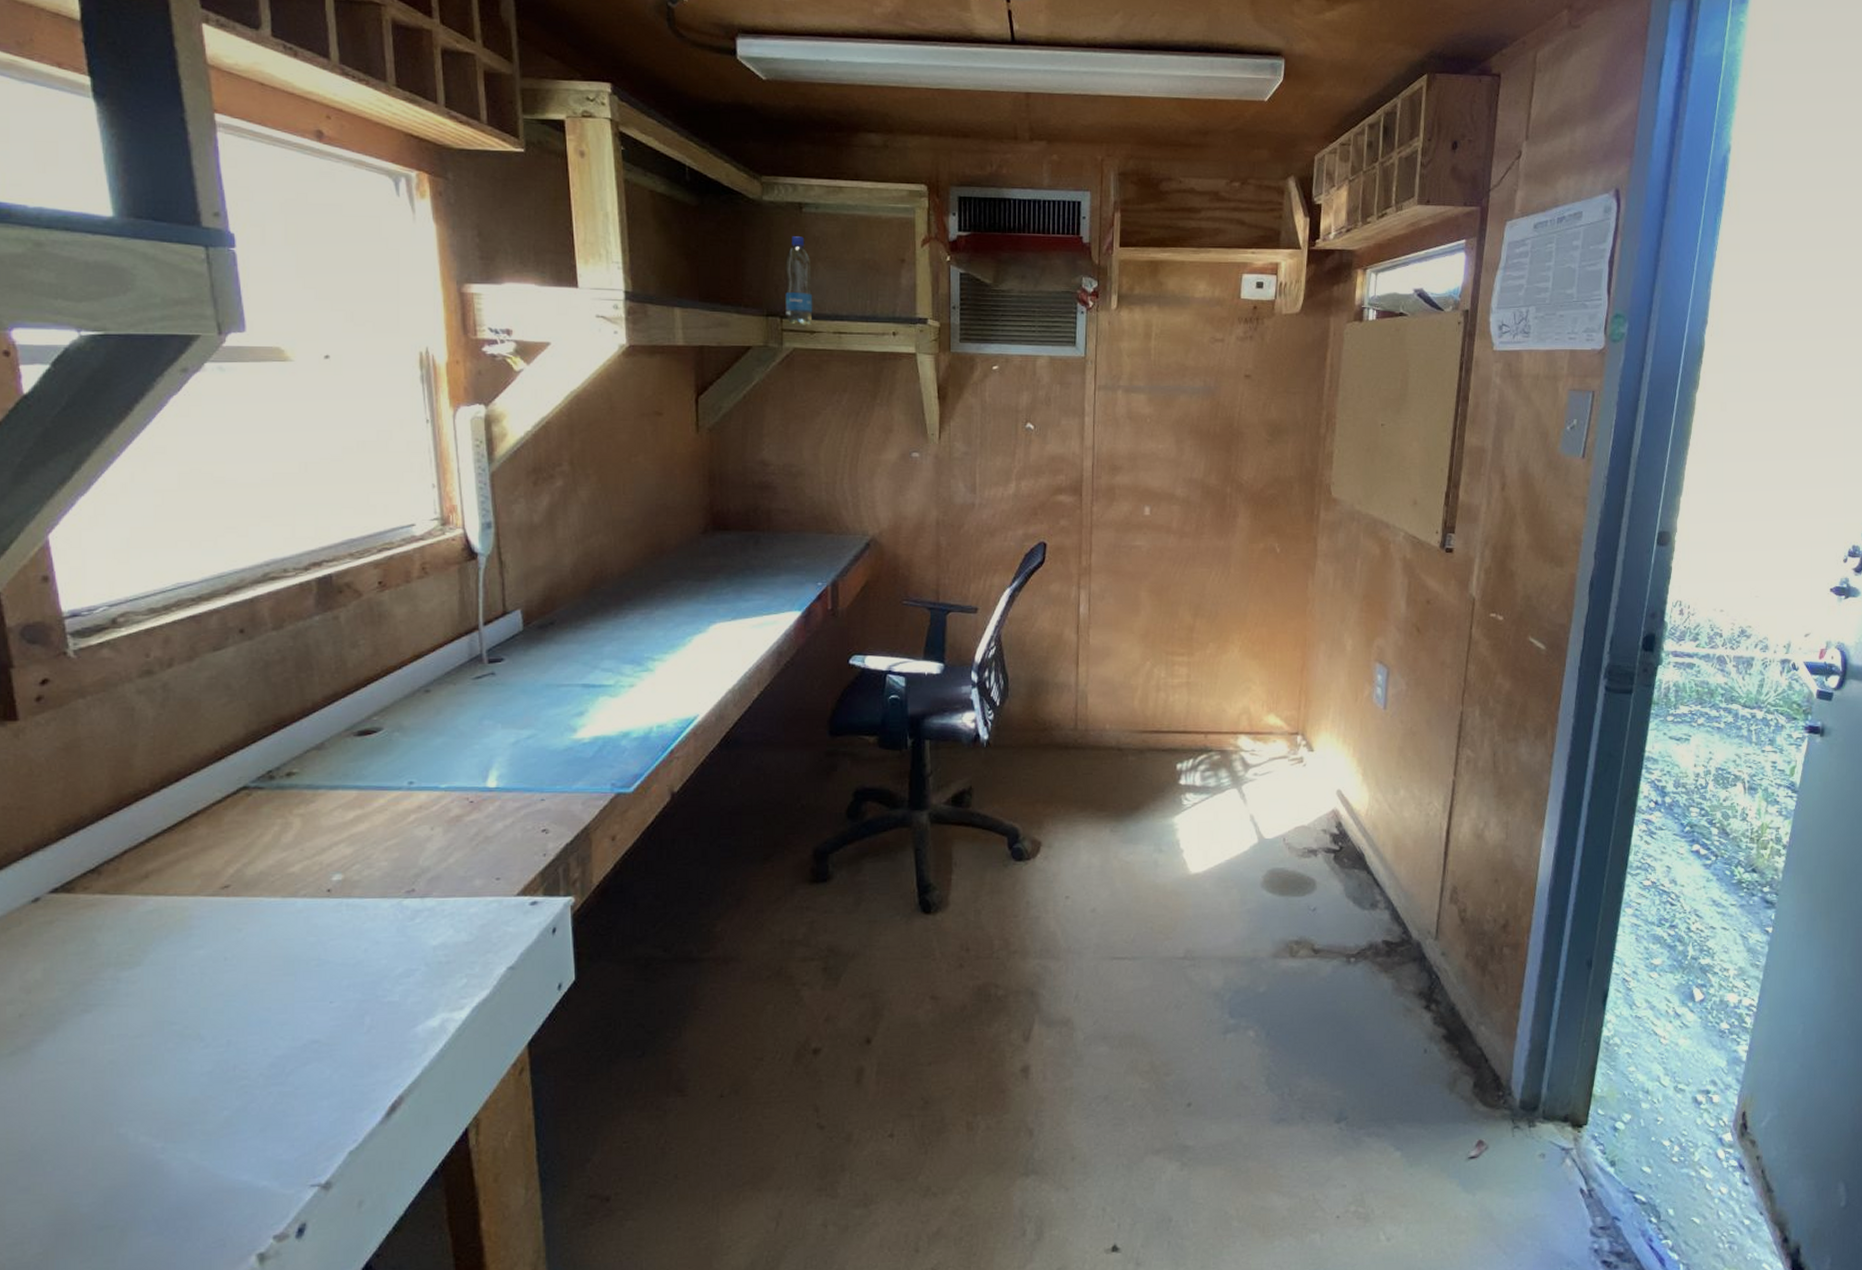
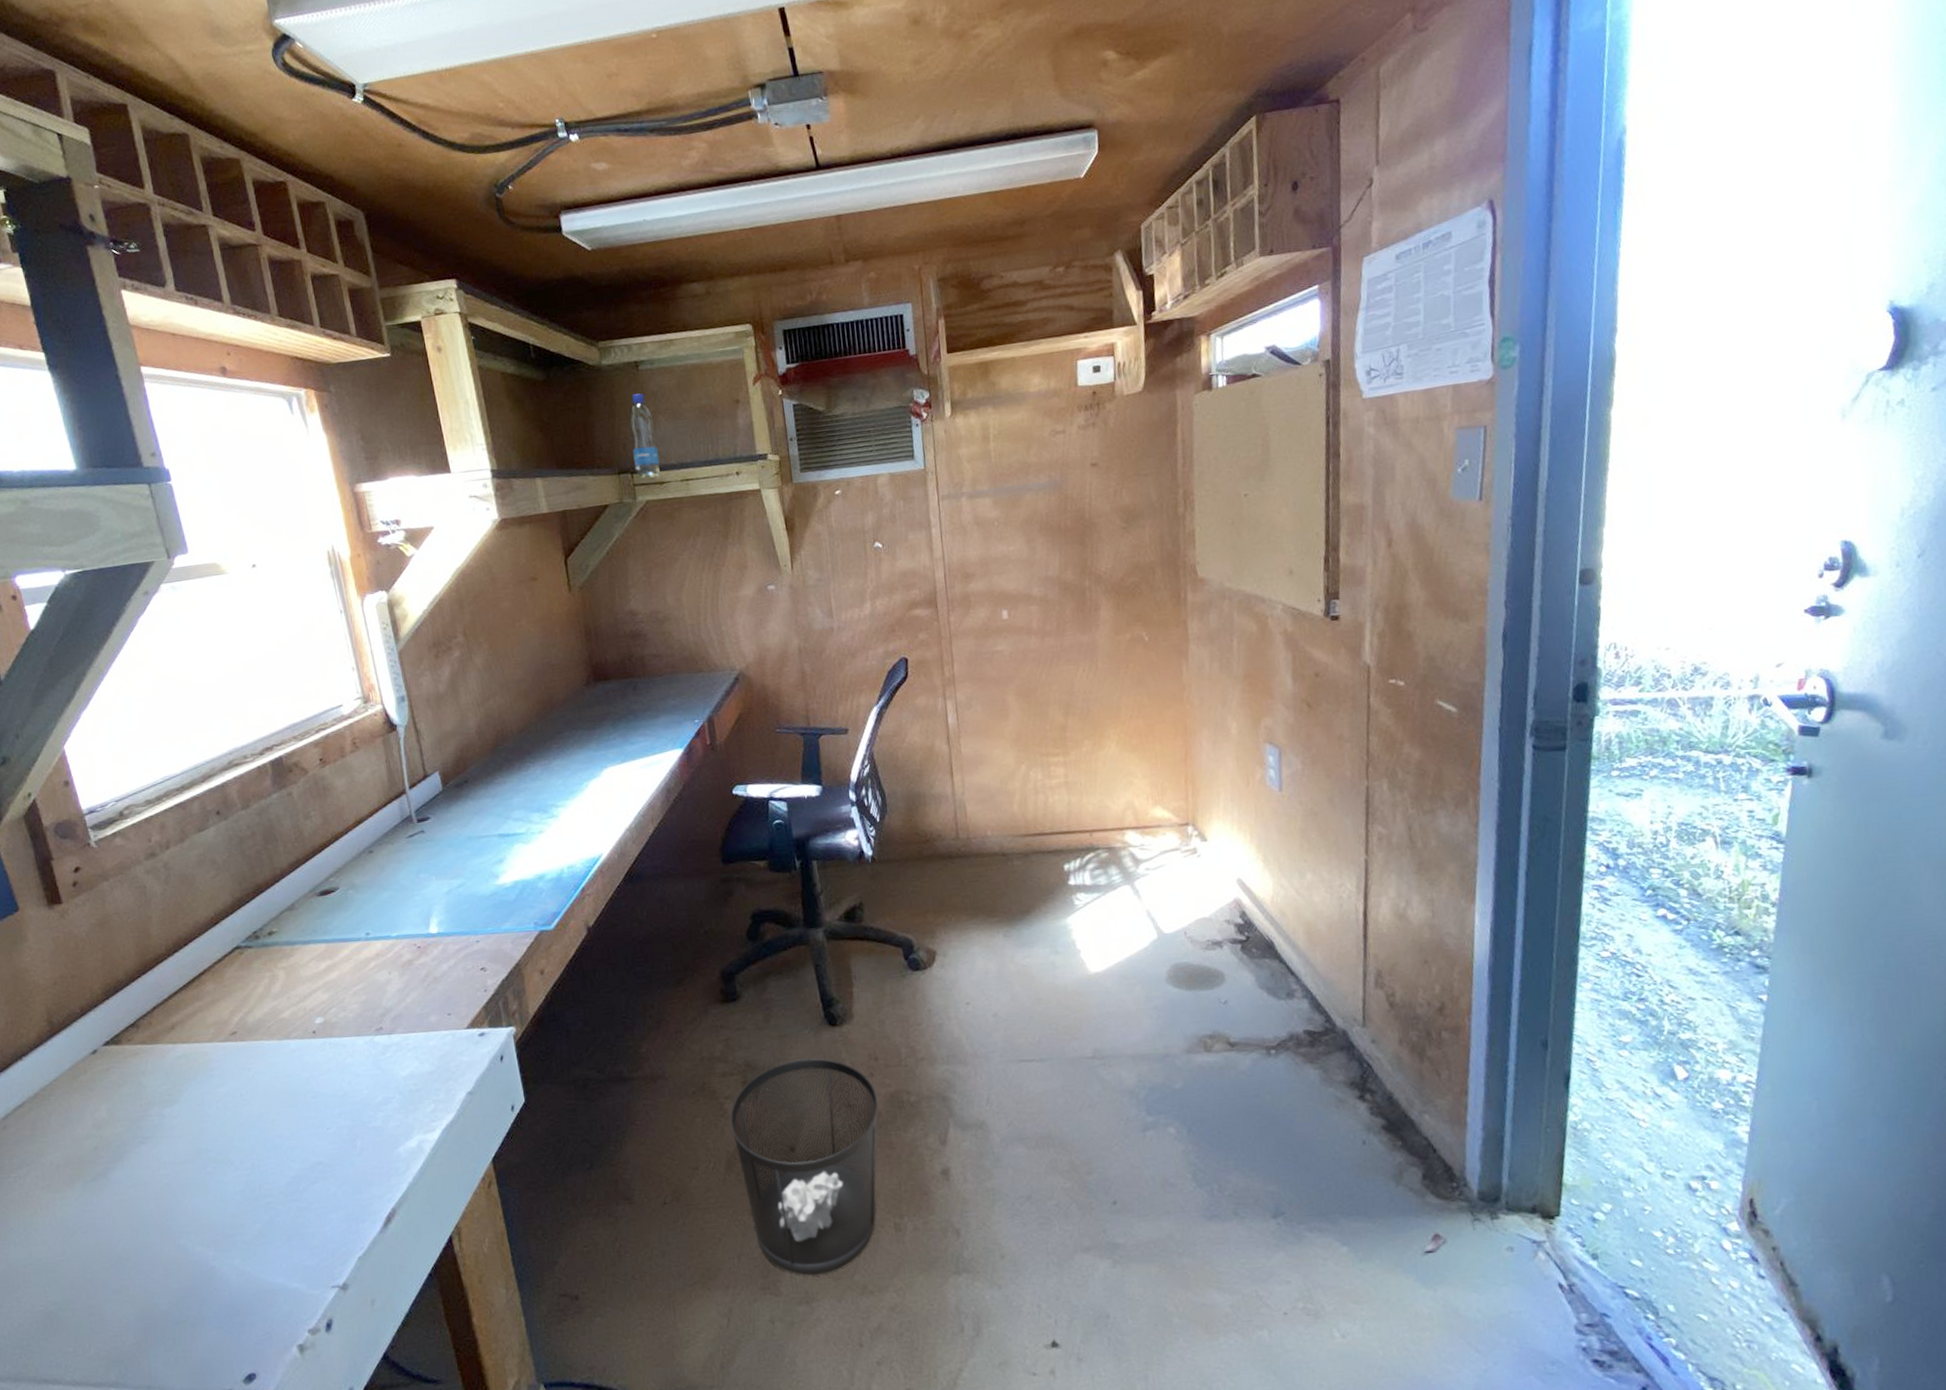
waste bin: none [805,945,965,1177] -> present [729,1057,879,1276]

